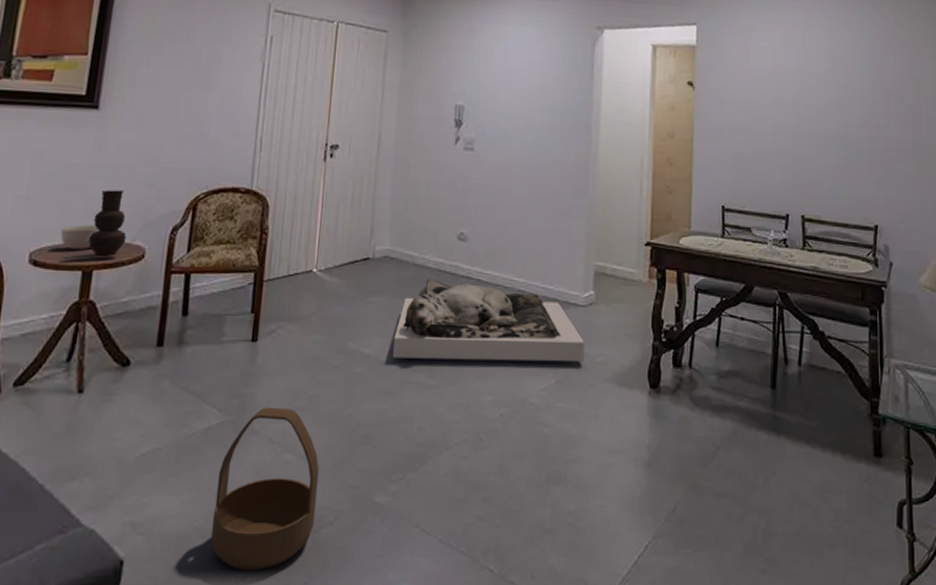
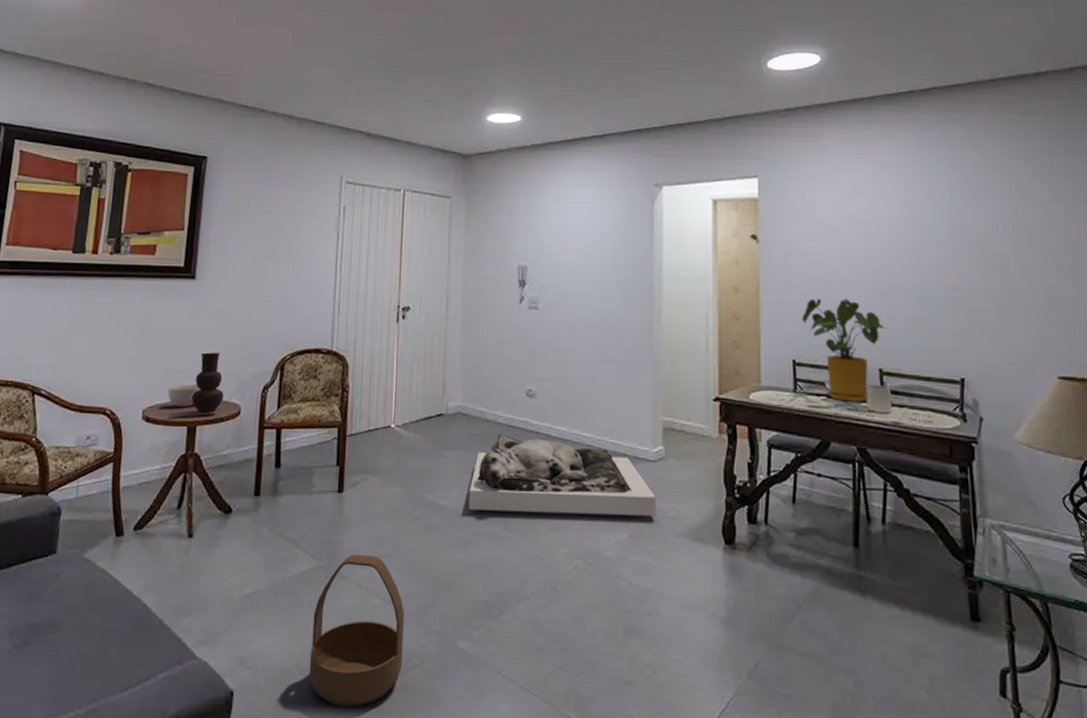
house plant: none [732,145,809,248] -> present [802,298,886,402]
mug: none [789,231,812,258] -> present [867,385,892,413]

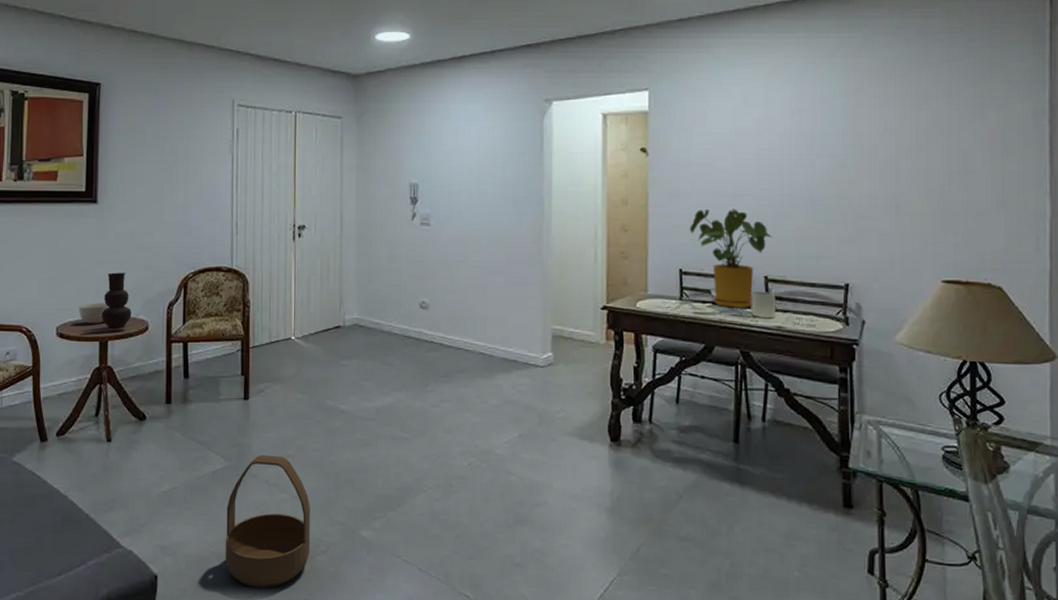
dog bed: present [468,433,656,516] -> none [367,343,545,417]

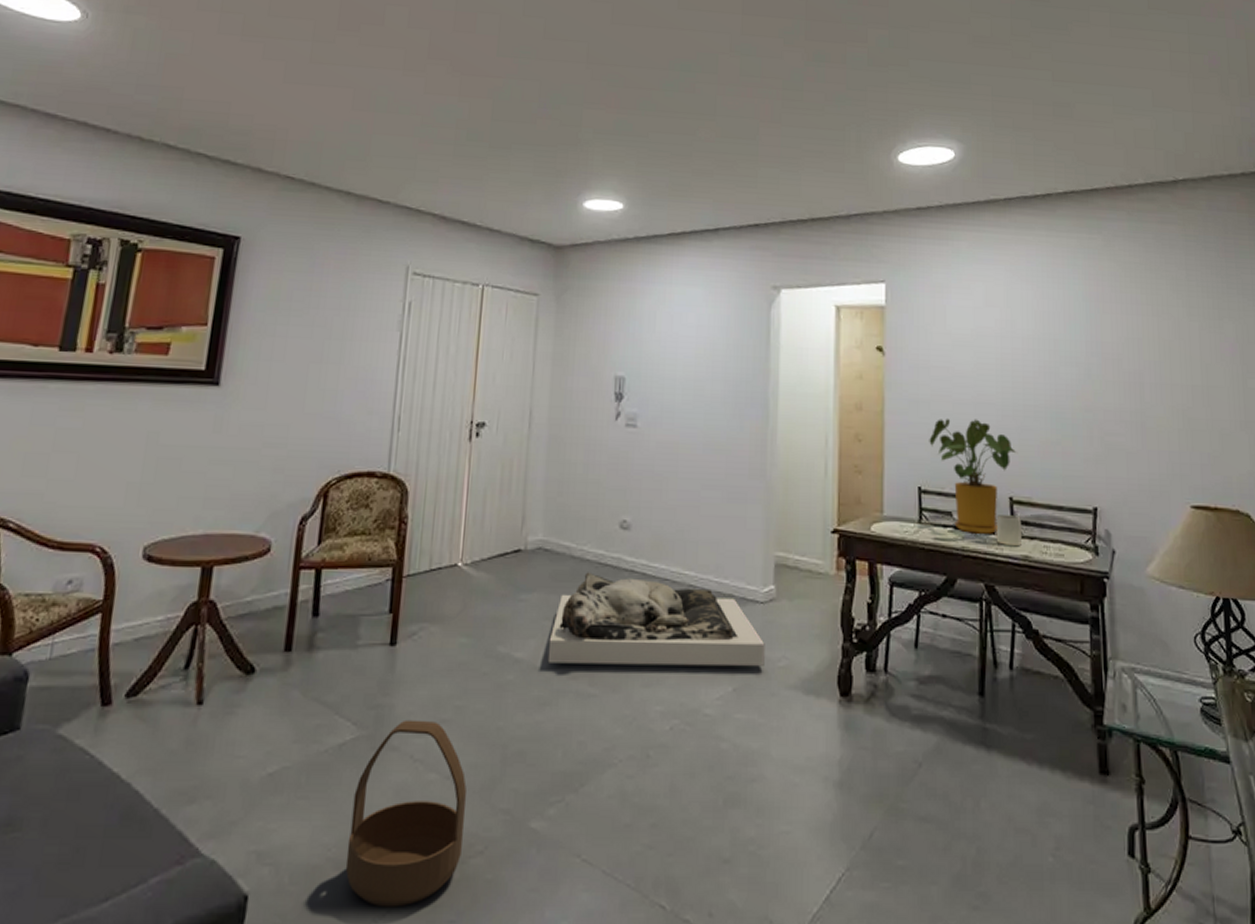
bowl: present [78,303,109,325] -> none [177,515,220,544]
vase: present [100,272,132,330] -> none [207,475,251,552]
dog bed: none [367,343,545,417] -> present [547,572,765,667]

